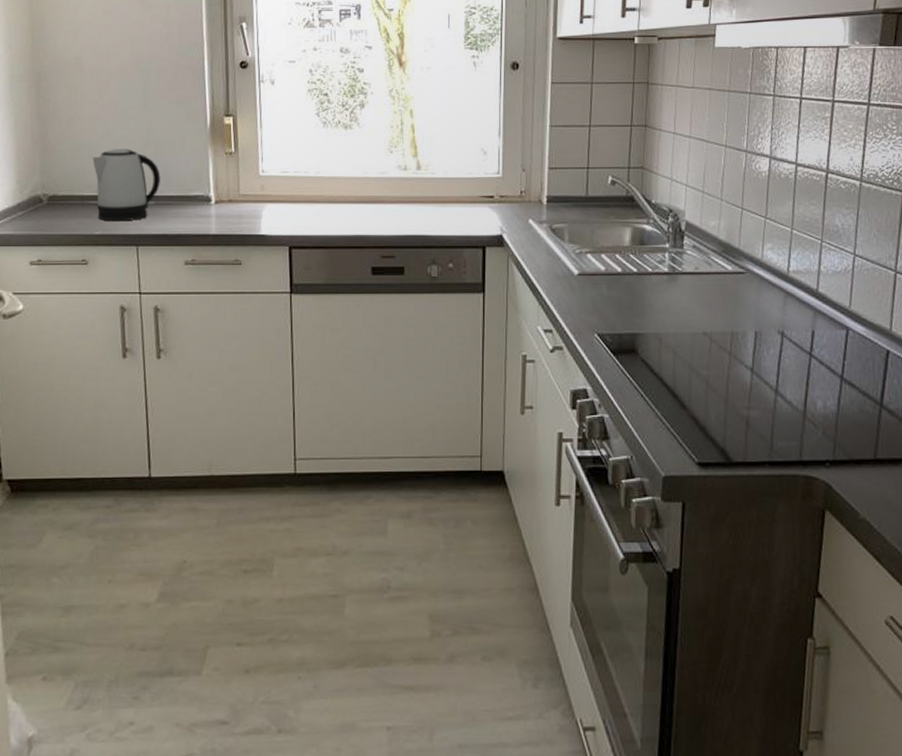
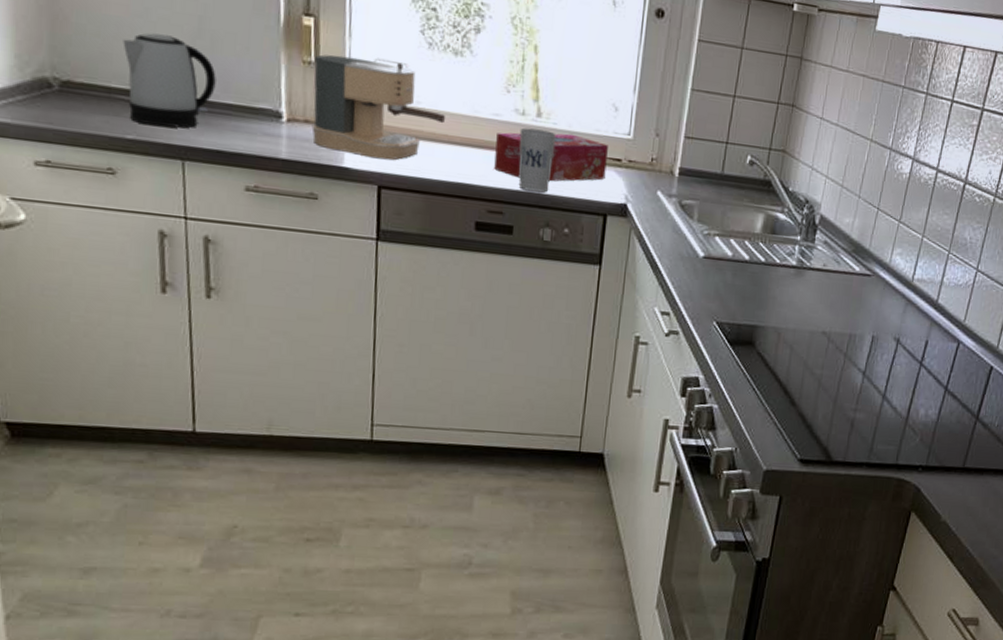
coffee maker: none [234,141,340,224] -> present [312,54,445,160]
tissue box: none [384,180,481,224] -> present [494,132,608,182]
cup: none [403,180,435,234] -> present [518,127,557,193]

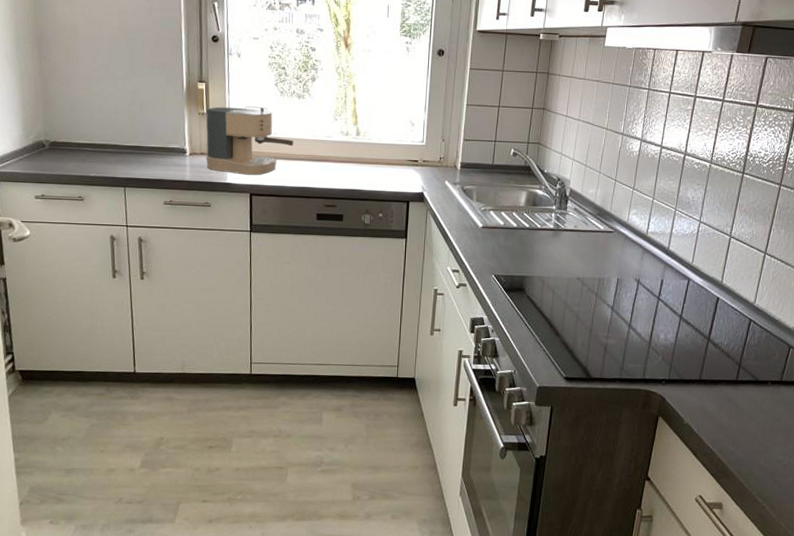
kettle: present [123,33,216,128] -> none [87,105,144,166]
tissue box: present [494,132,608,182] -> none [328,145,408,180]
cup: present [518,127,557,193] -> none [345,144,371,189]

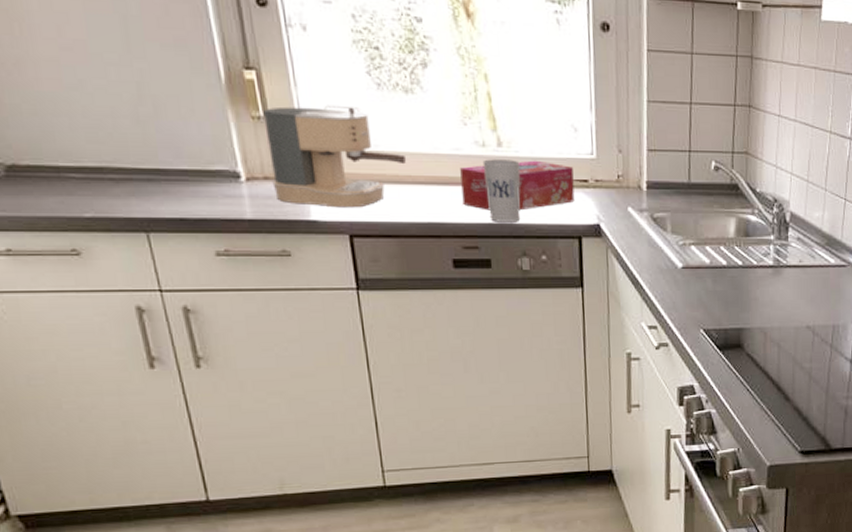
tissue box: none [328,145,408,180] -> present [460,160,575,211]
cup: none [345,144,371,189] -> present [482,159,521,222]

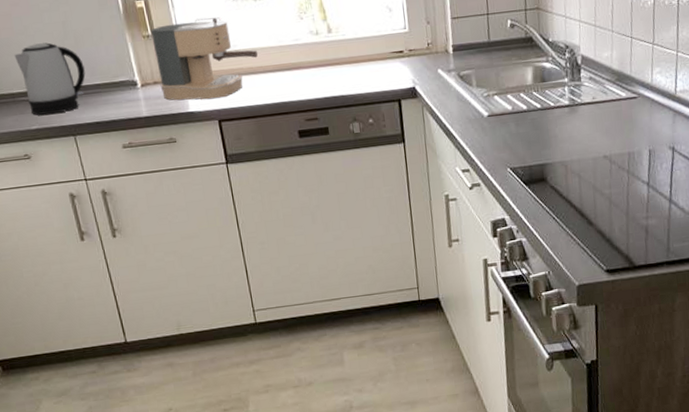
kettle: none [62,105,167,201] -> present [14,42,86,115]
tissue box: present [460,160,575,211] -> none [300,40,393,87]
cup: present [482,159,521,222] -> none [317,42,350,96]

